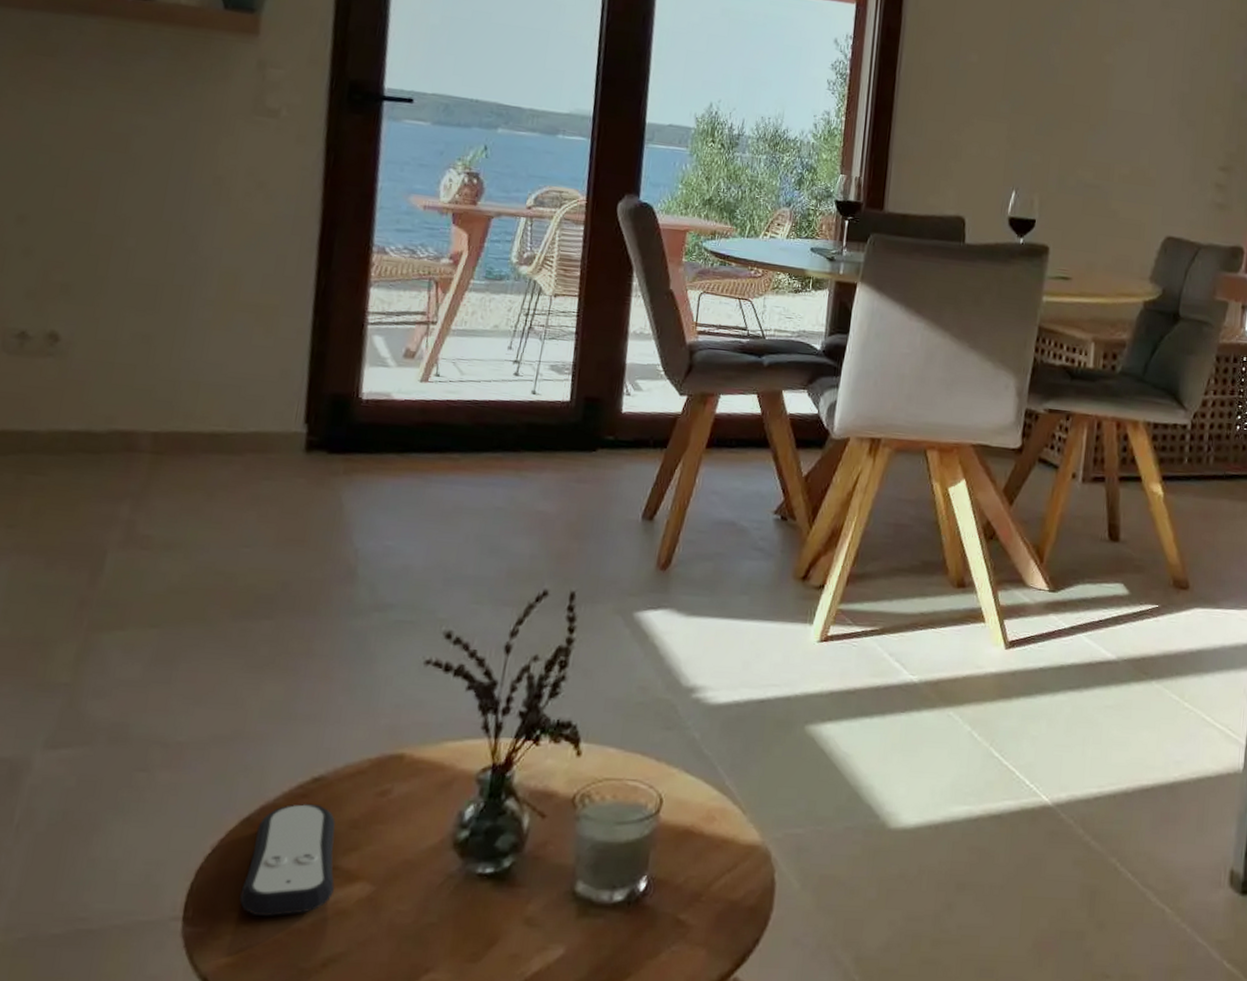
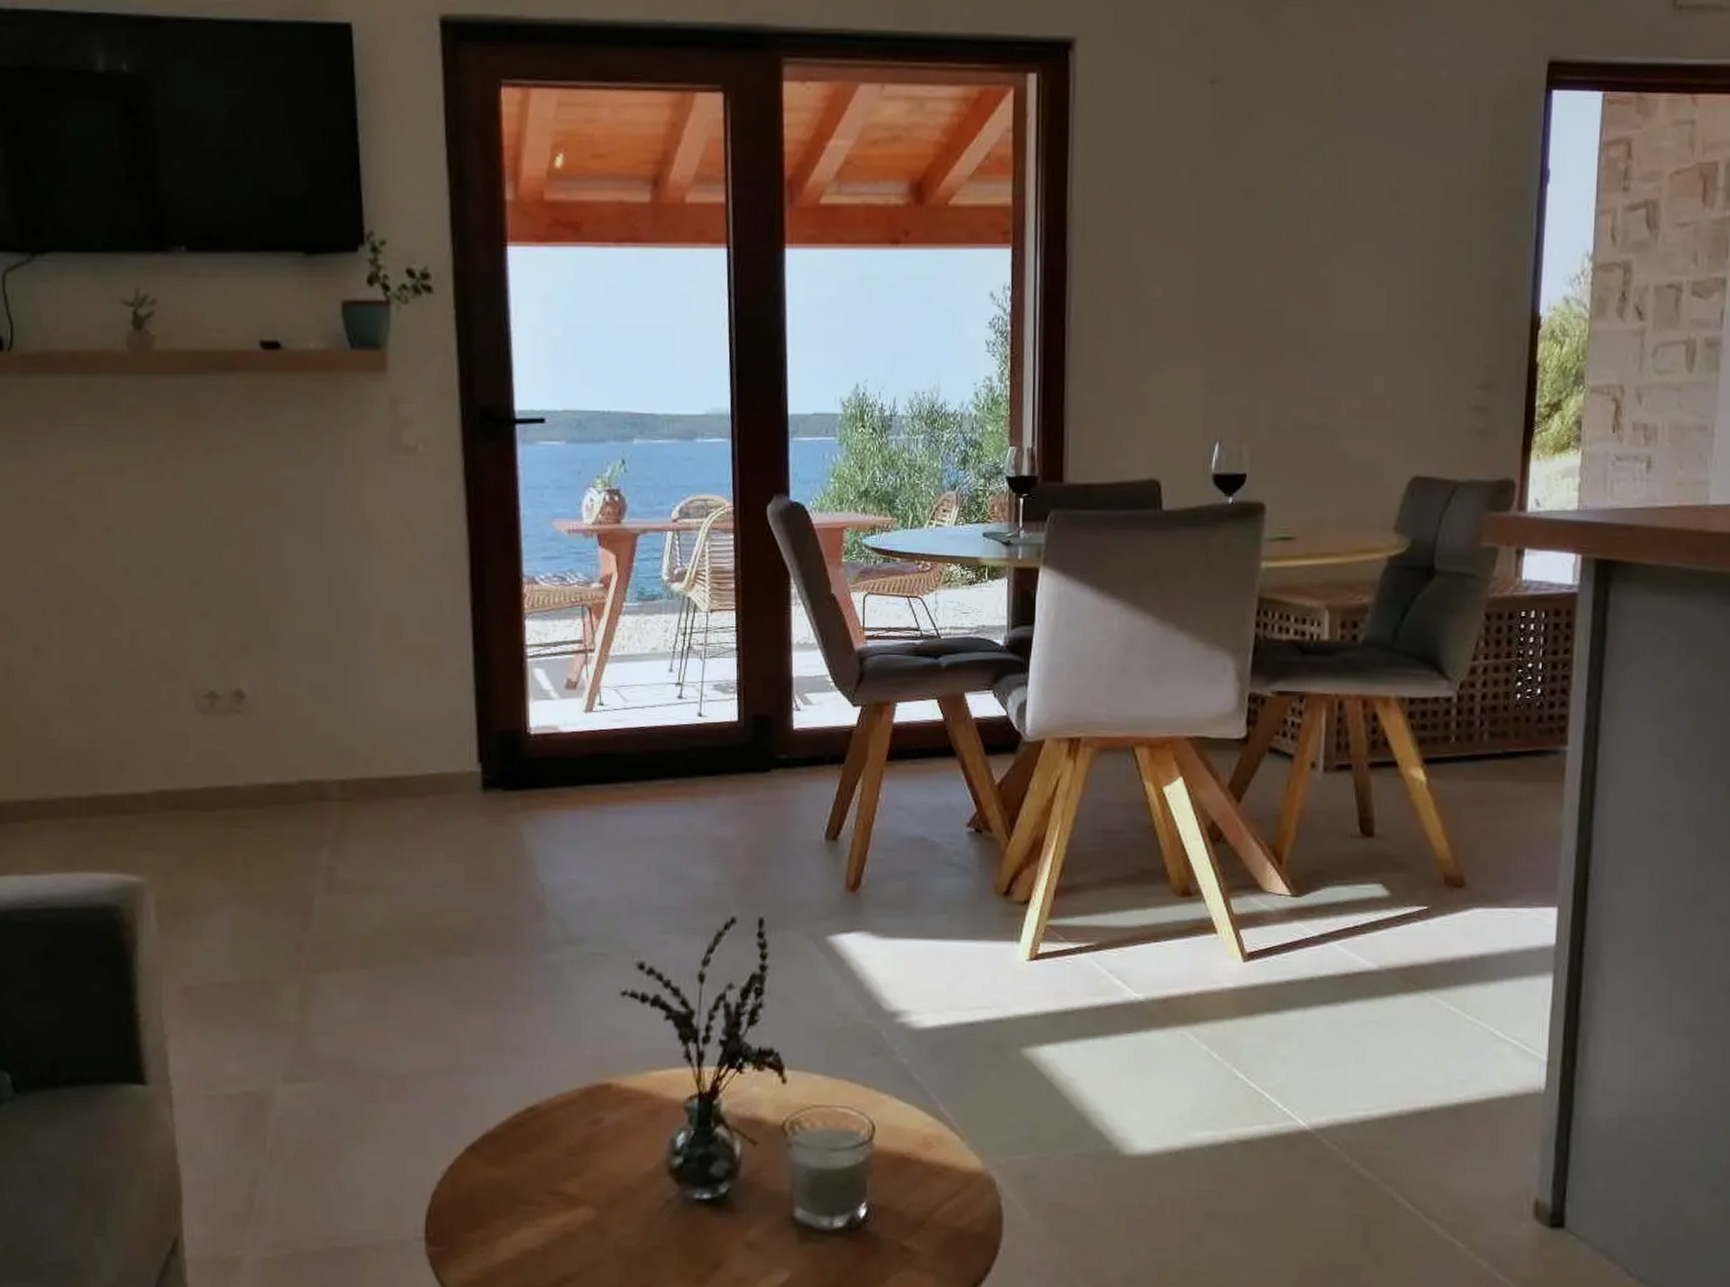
remote control: present [240,803,336,916] -> none [474,1131,560,1238]

